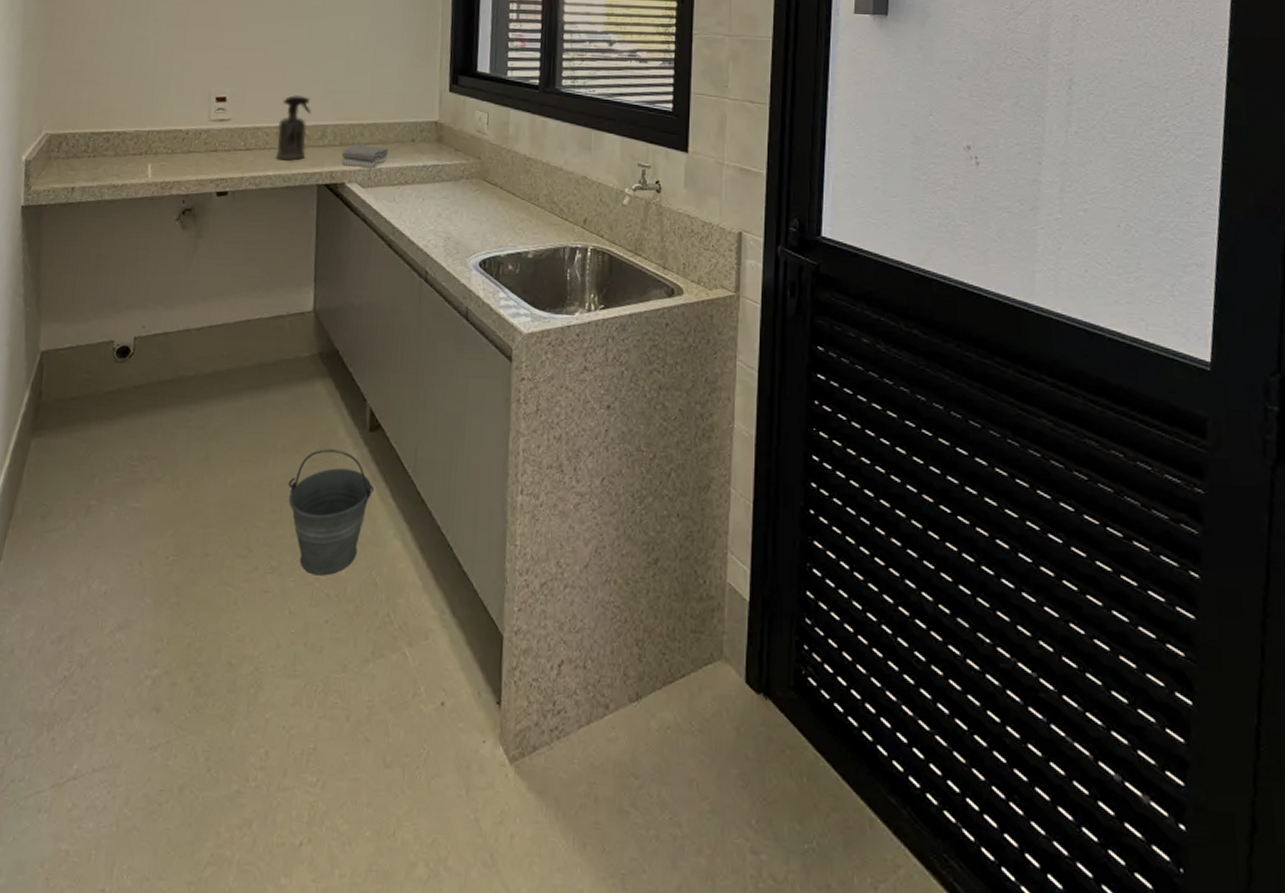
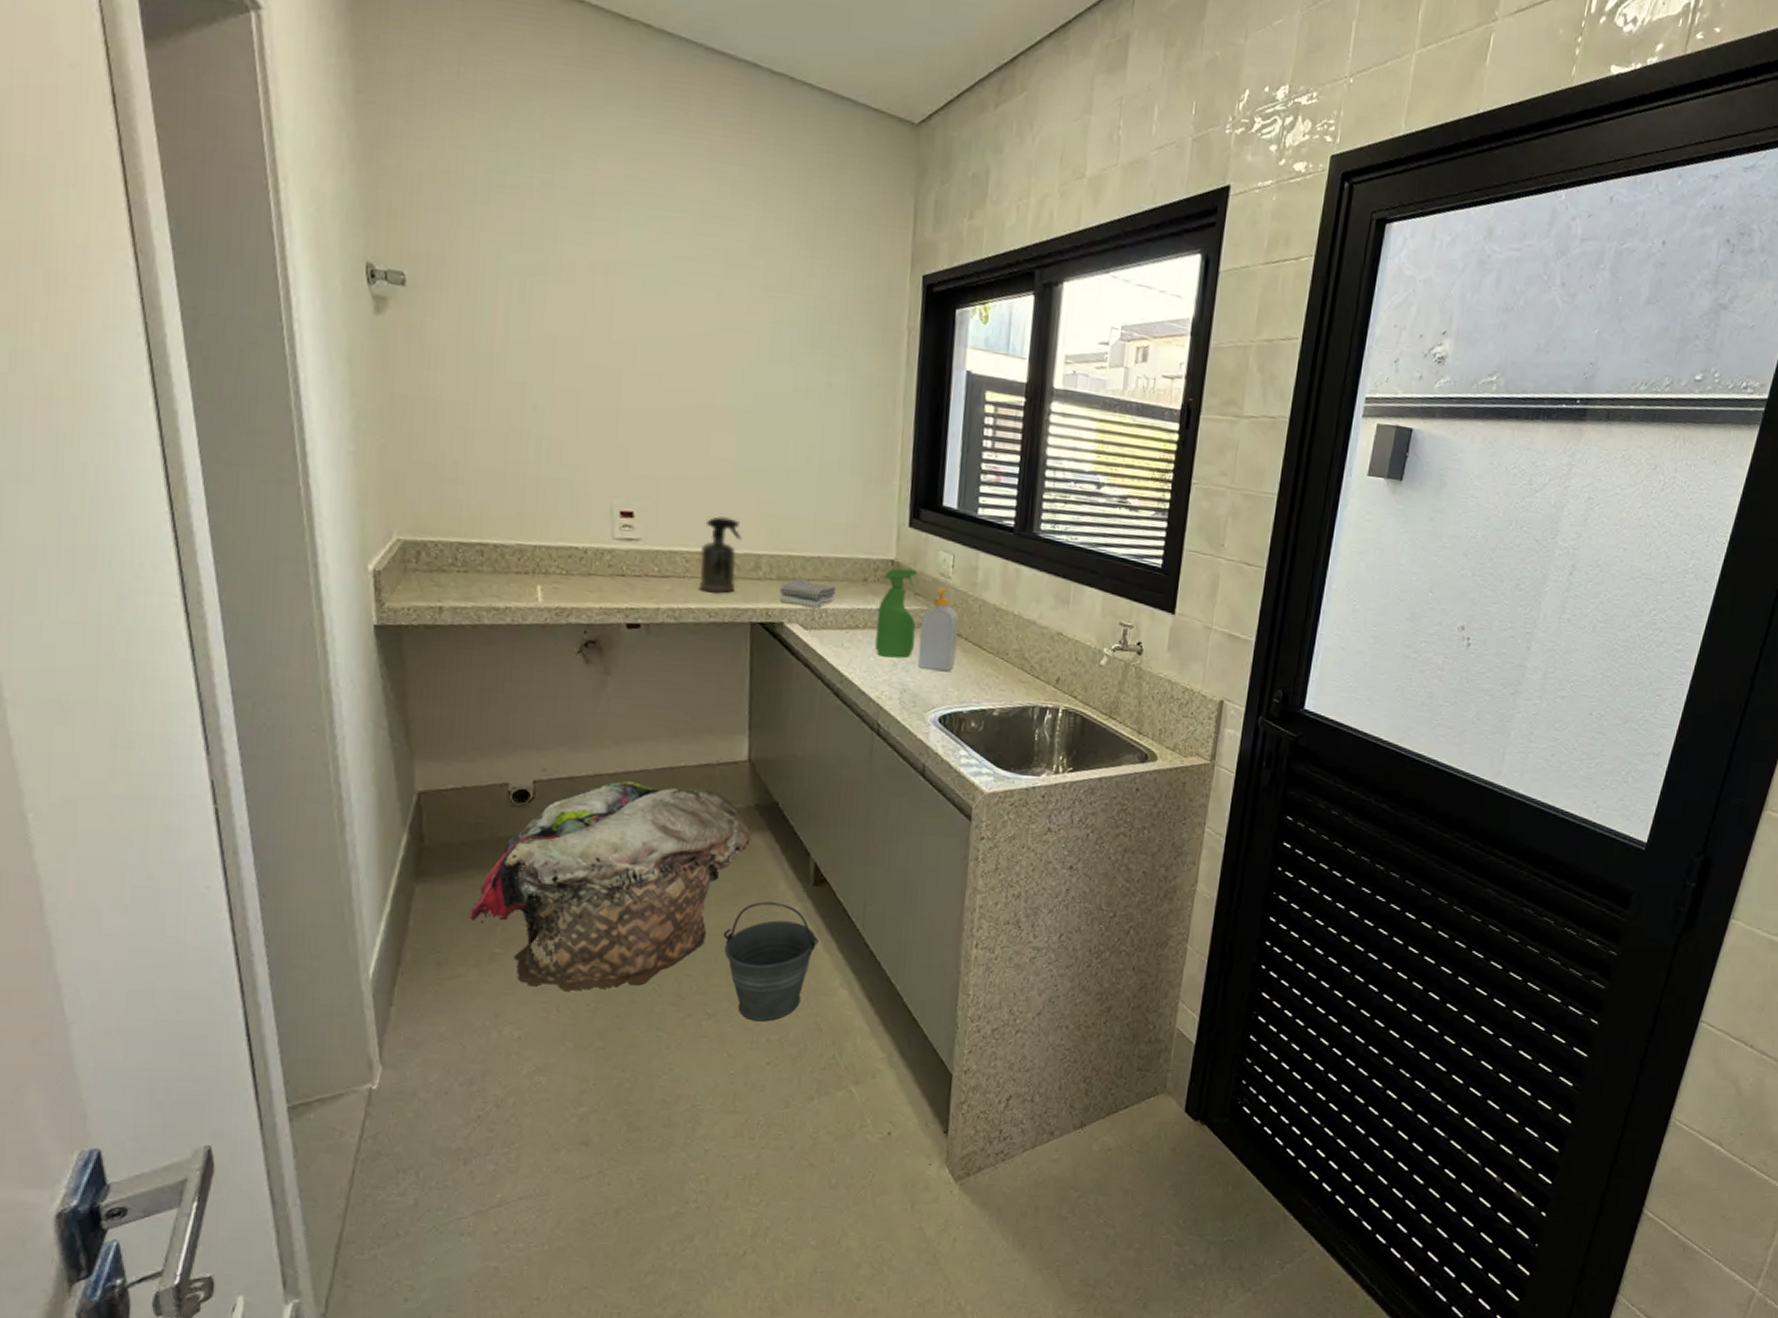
laundry basket: none [71,335,315,544] -> present [467,781,752,992]
spray bottle: none [422,128,457,209] -> present [874,567,918,659]
soap bottle: none [459,143,494,219] -> present [918,587,959,672]

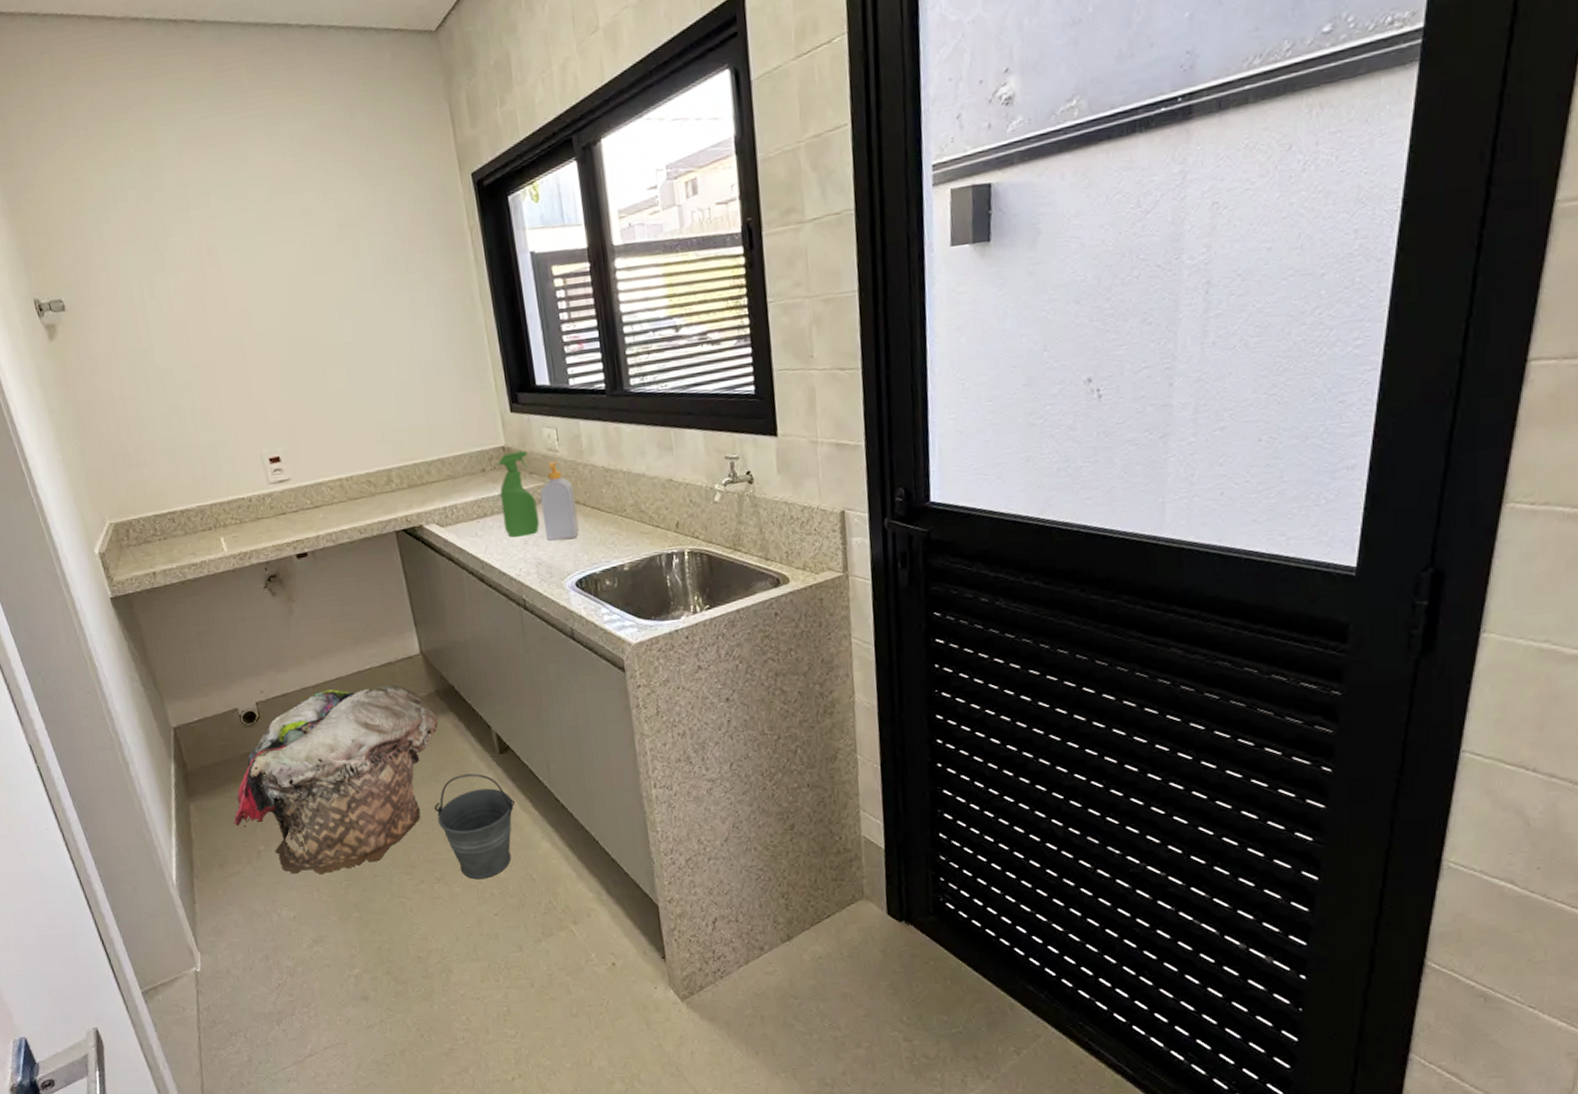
spray bottle: present [699,516,742,594] -> none [338,442,376,513]
towel: present [778,577,837,609] -> none [412,481,461,509]

